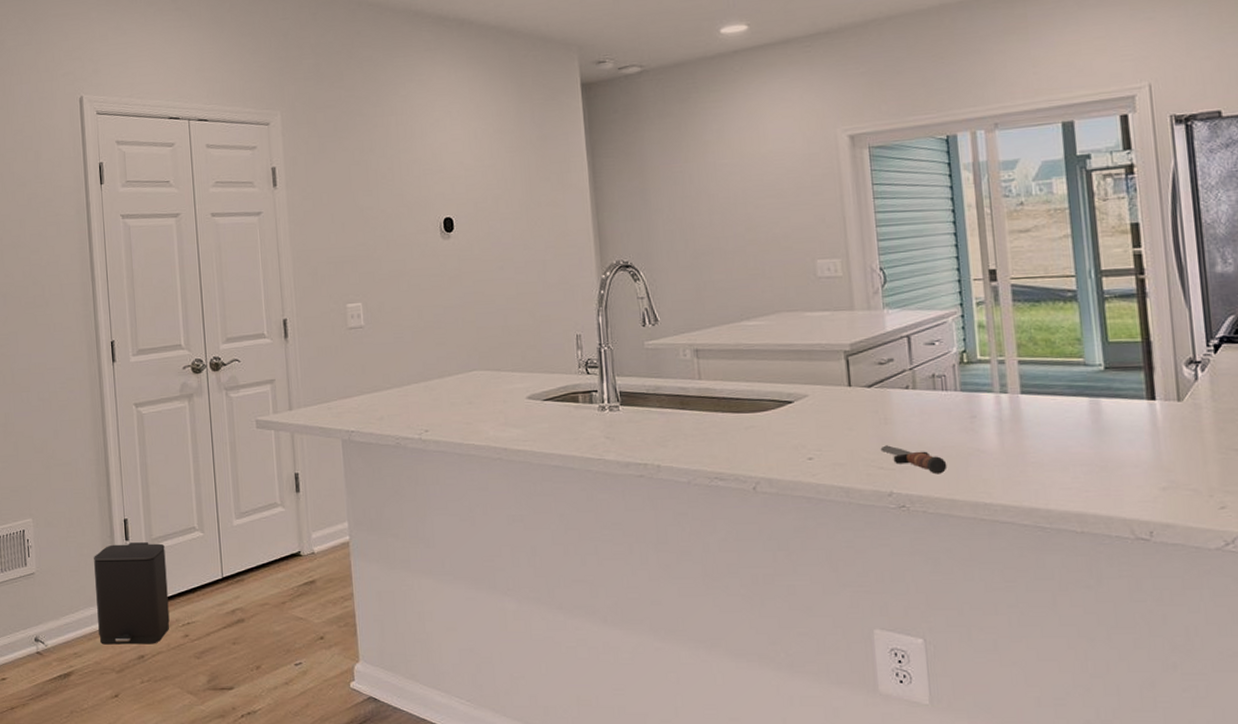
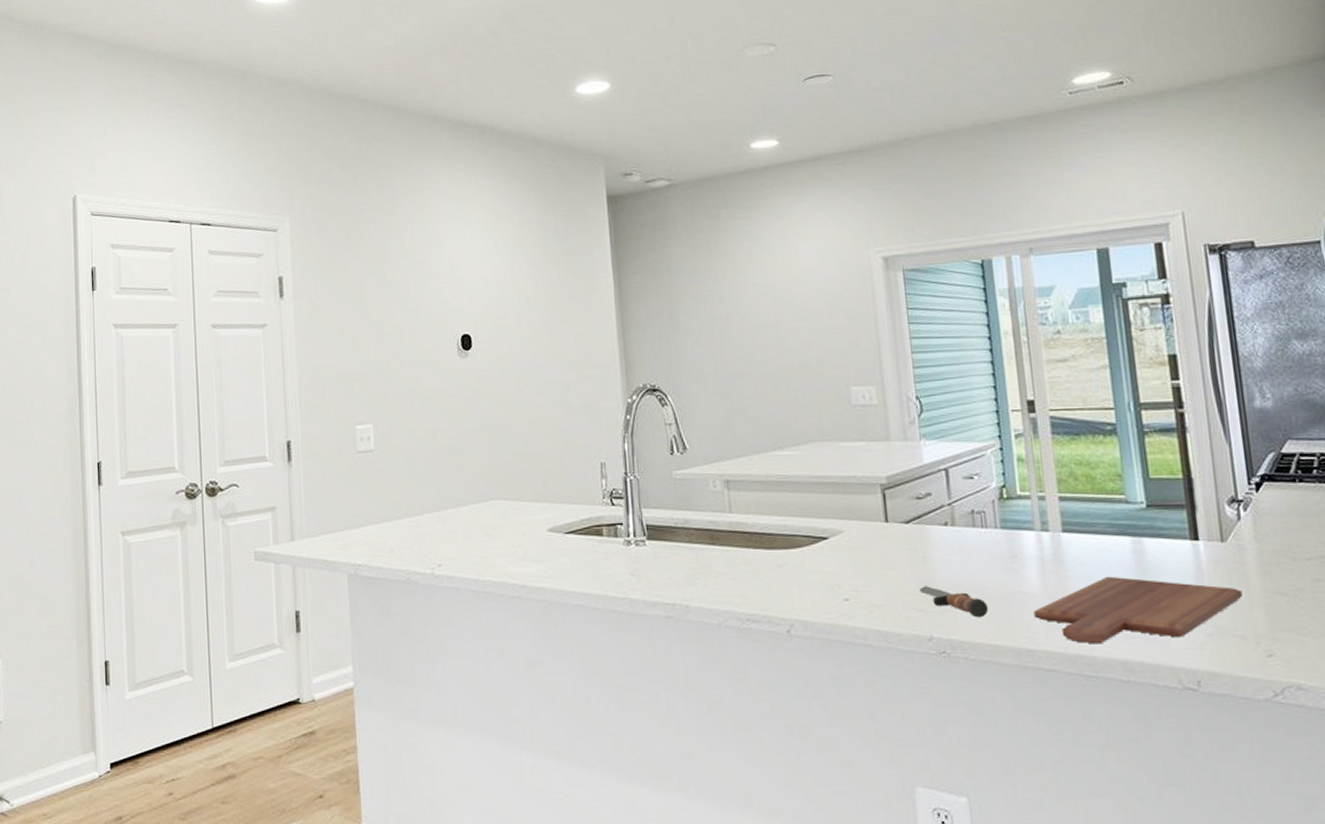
pedal bin: present [94,542,170,645] -> none [69,687,152,804]
cutting board: none [991,434,1197,498] -> present [1033,576,1243,644]

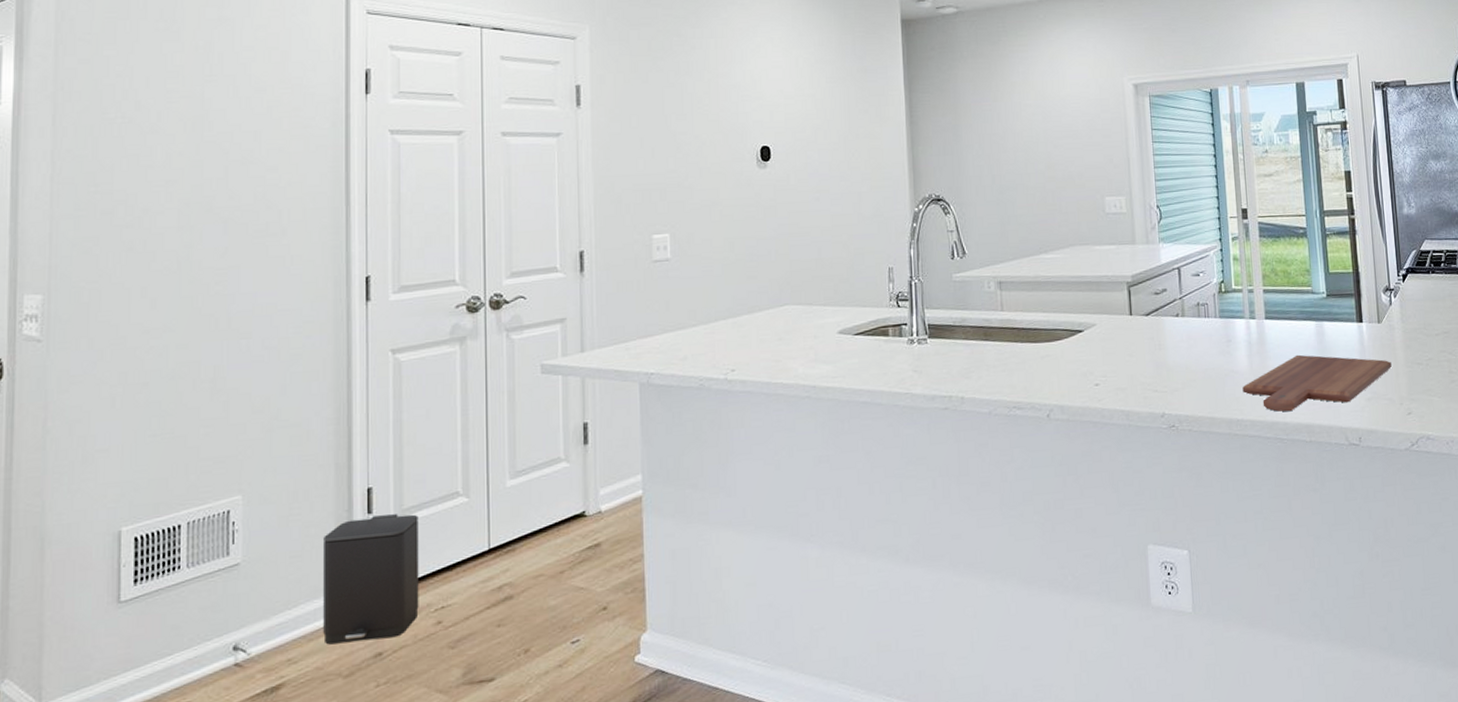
pedal bin: none [69,687,152,804] -> present [323,514,419,645]
knife: present [919,586,989,618] -> none [1155,369,1209,395]

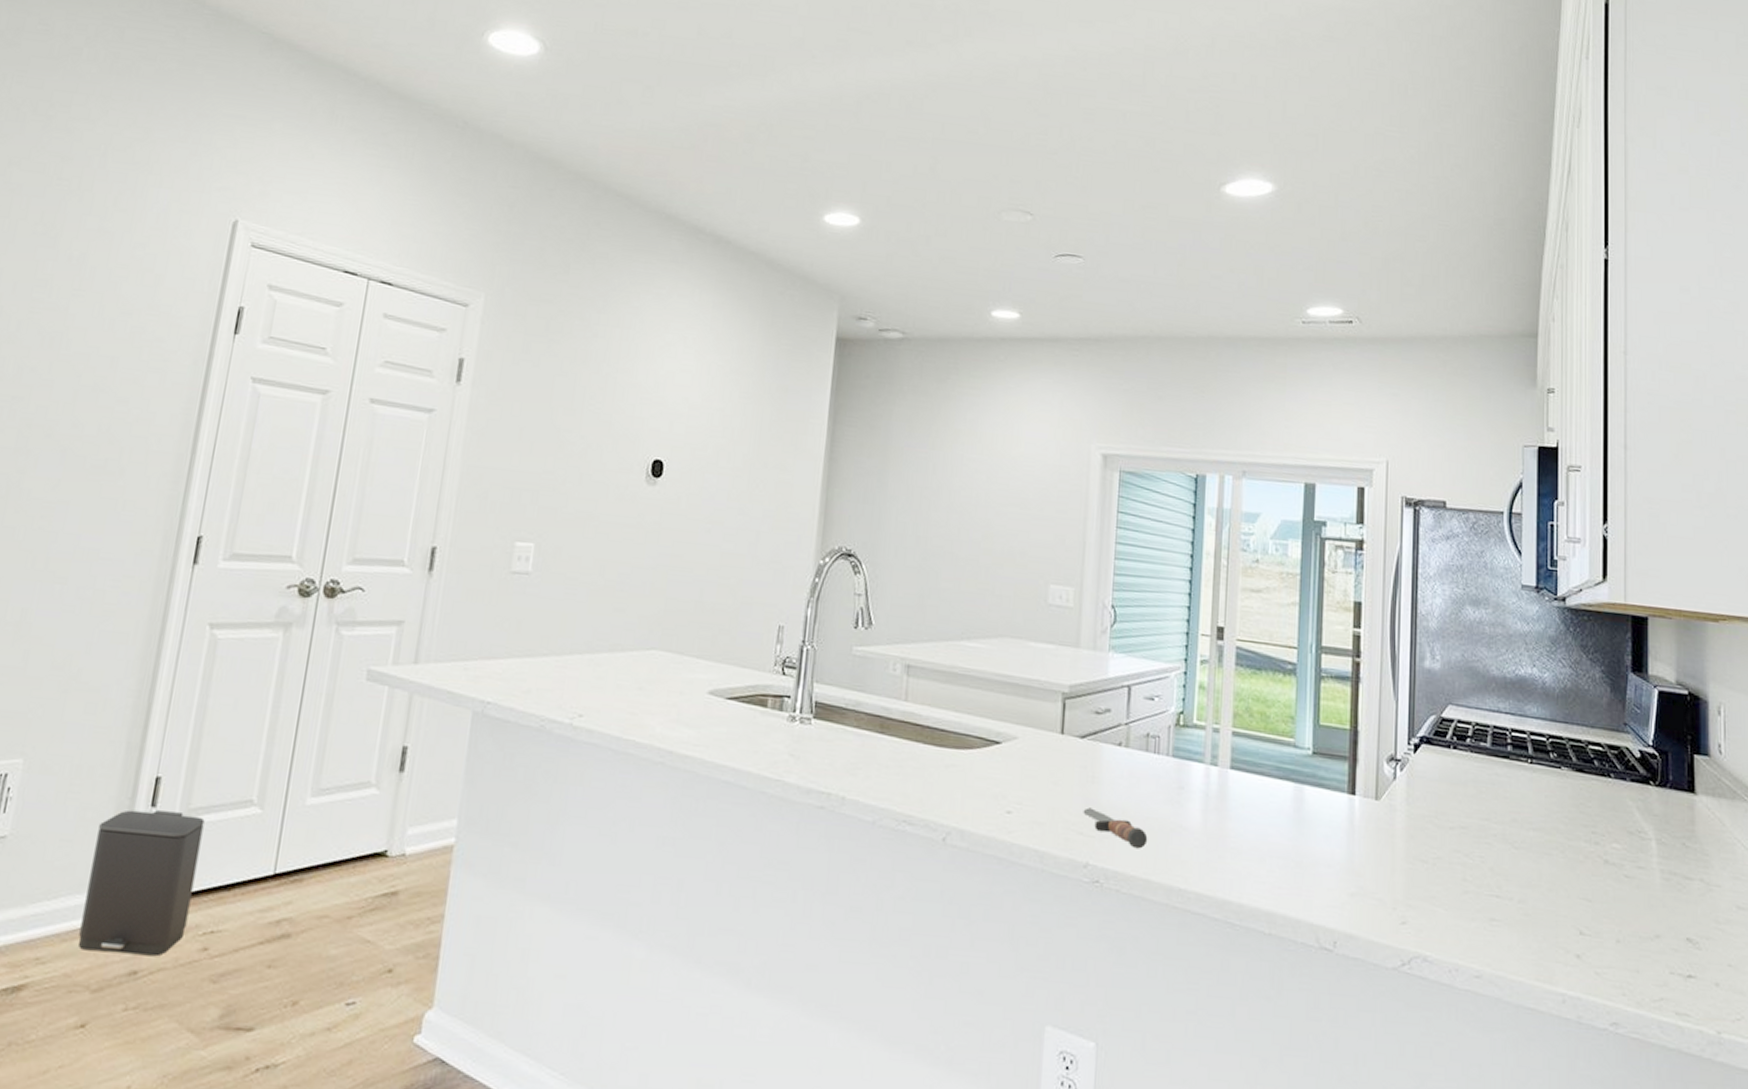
knife: none [1155,369,1209,395] -> present [1083,807,1148,849]
cutting board: present [1242,354,1392,412] -> none [1190,820,1387,894]

